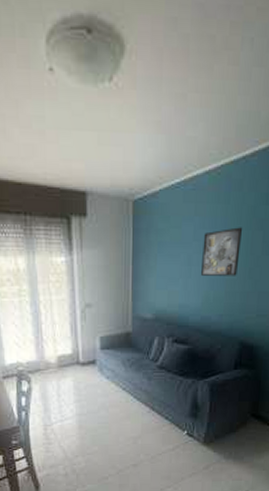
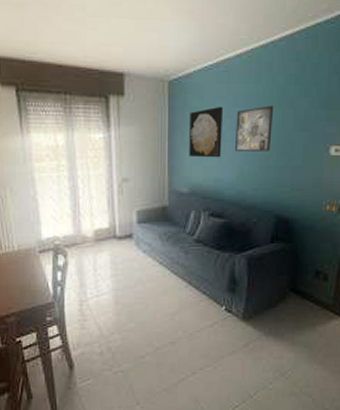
wall art: none [153,227,191,283] -> present [189,106,224,158]

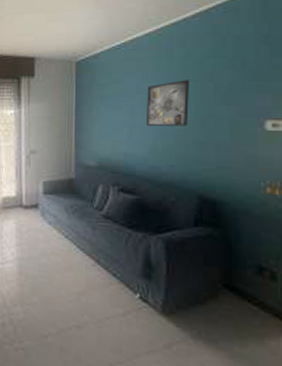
wall art: present [189,106,224,158] -> none [96,82,133,133]

